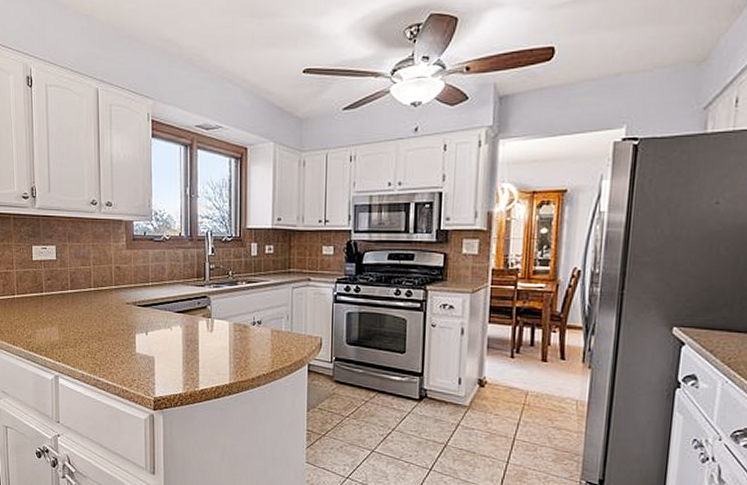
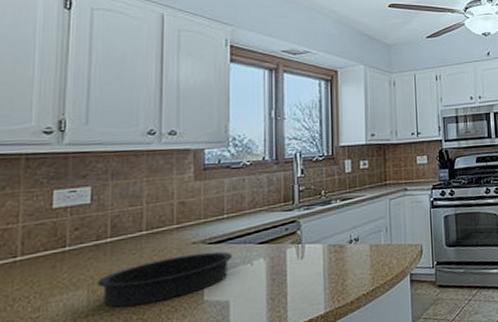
baking pan: none [64,312,156,348] -> present [97,251,233,308]

